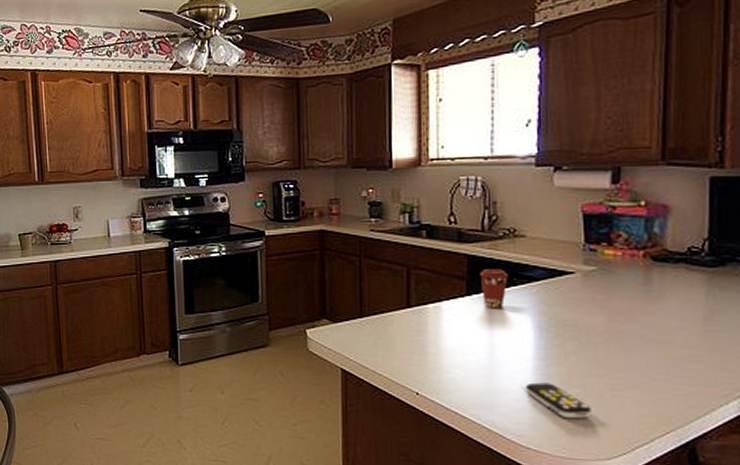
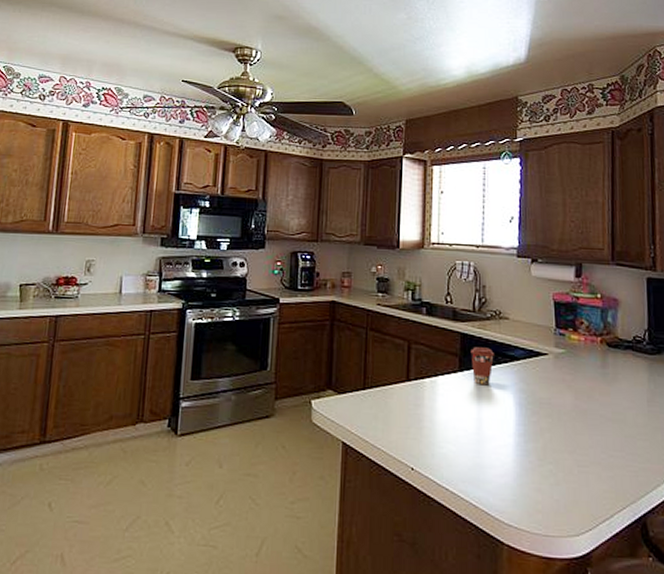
remote control: present [525,382,591,419] -> none [507,458,563,495]

